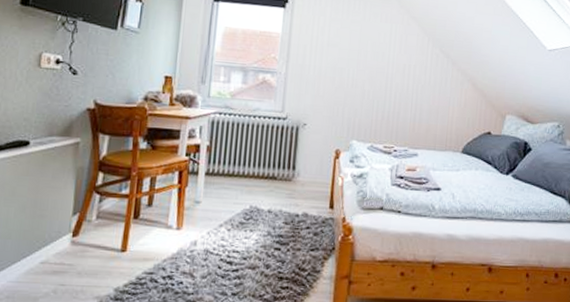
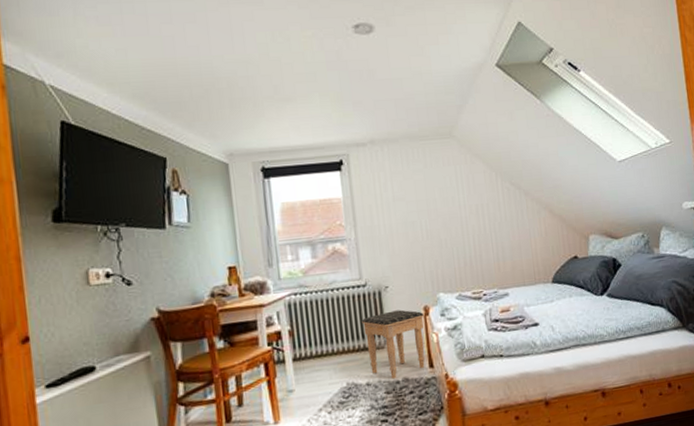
footstool: none [275,147,335,212] -> present [361,309,425,379]

